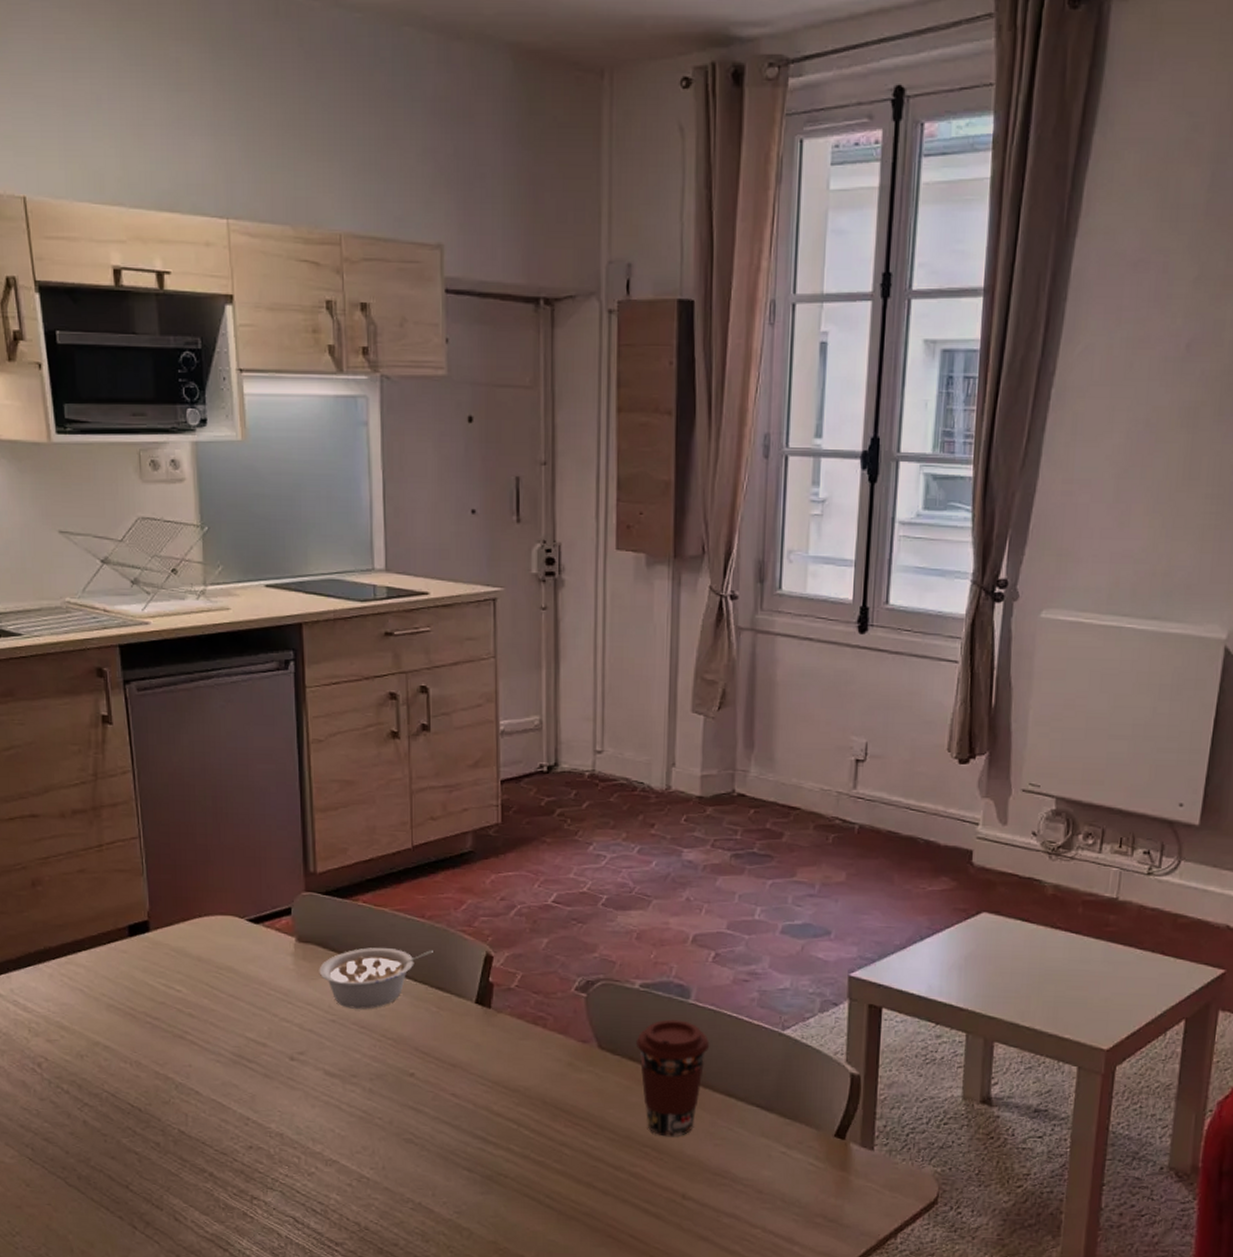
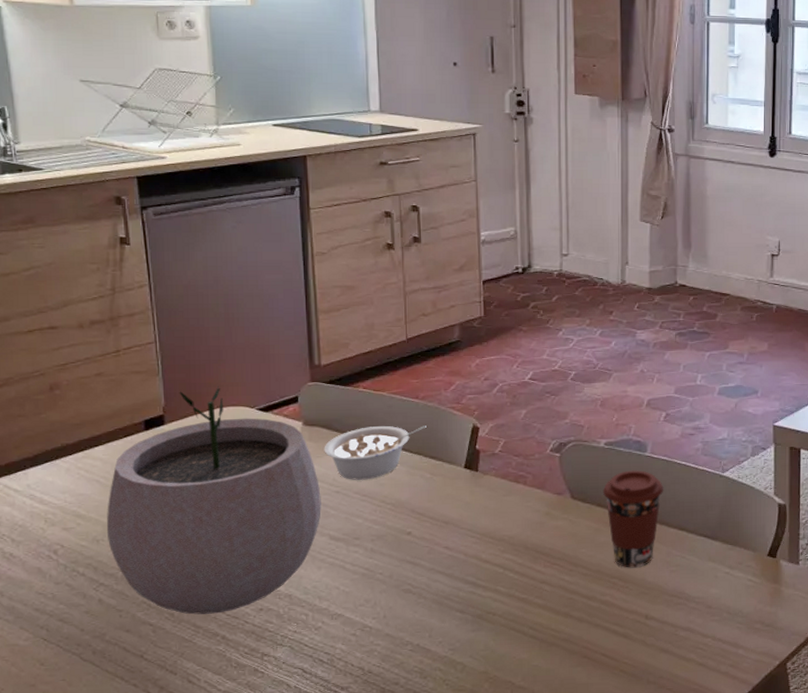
plant pot: none [90,891,316,1148] -> present [106,386,321,615]

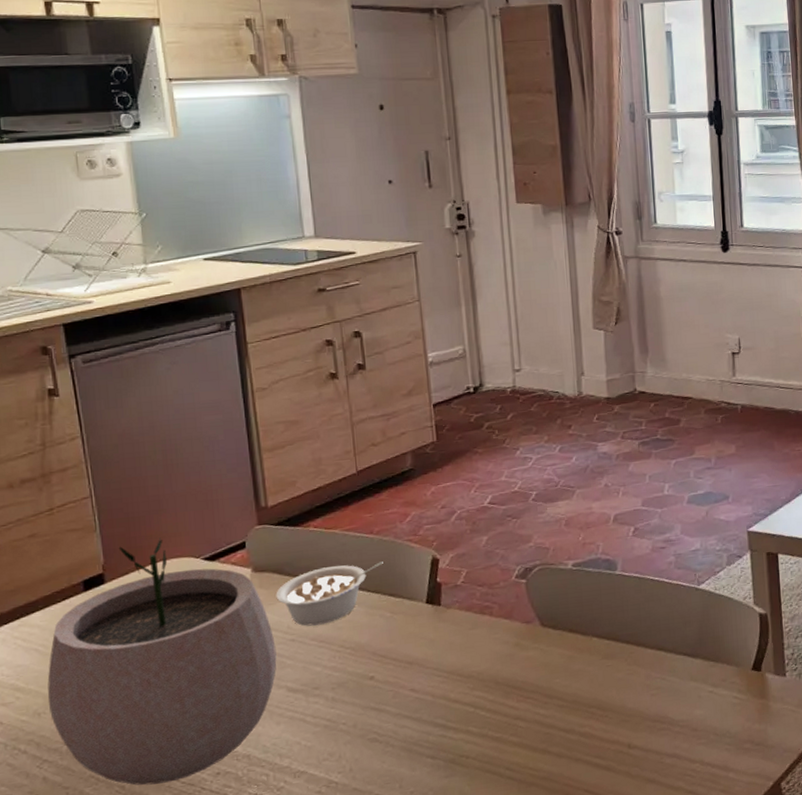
coffee cup: present [602,469,664,568] -> none [573,589,638,696]

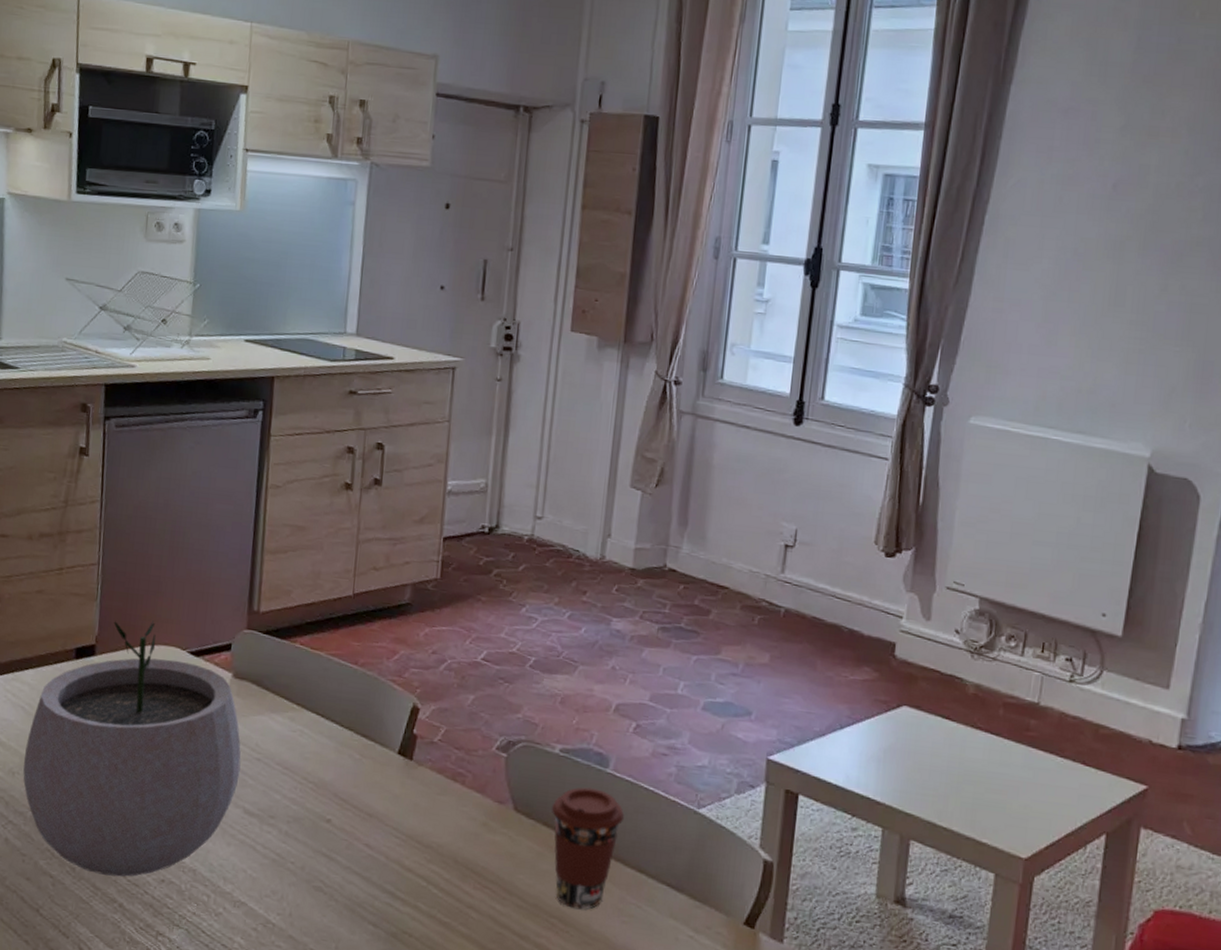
legume: present [276,561,383,626] -> none [250,689,362,751]
coffee cup: none [573,589,638,696] -> present [551,787,625,910]

